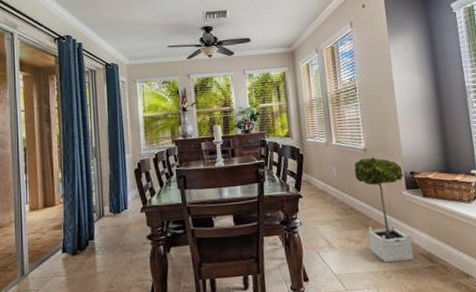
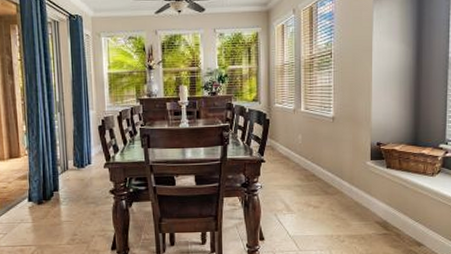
potted tree: present [354,156,414,263] -> none [320,125,370,228]

